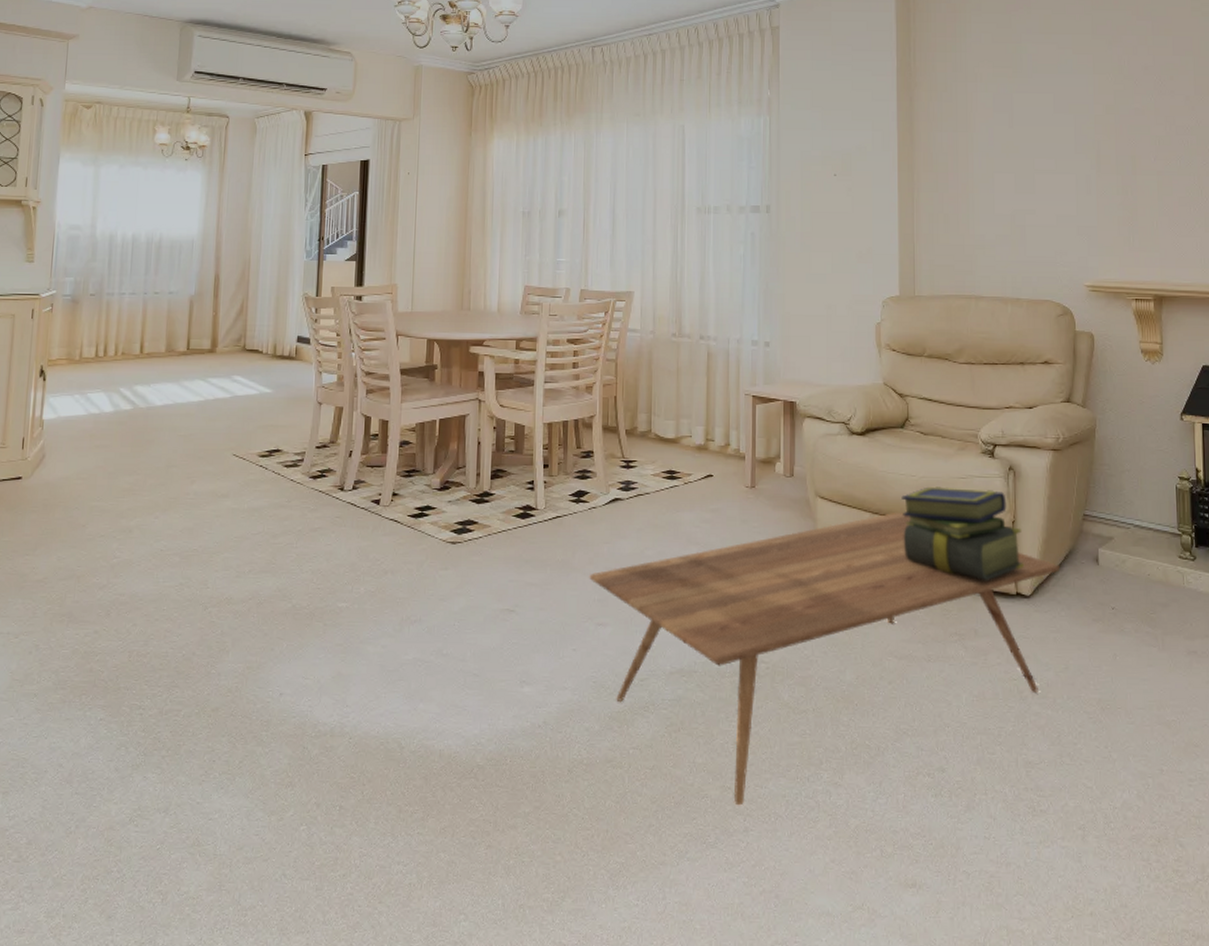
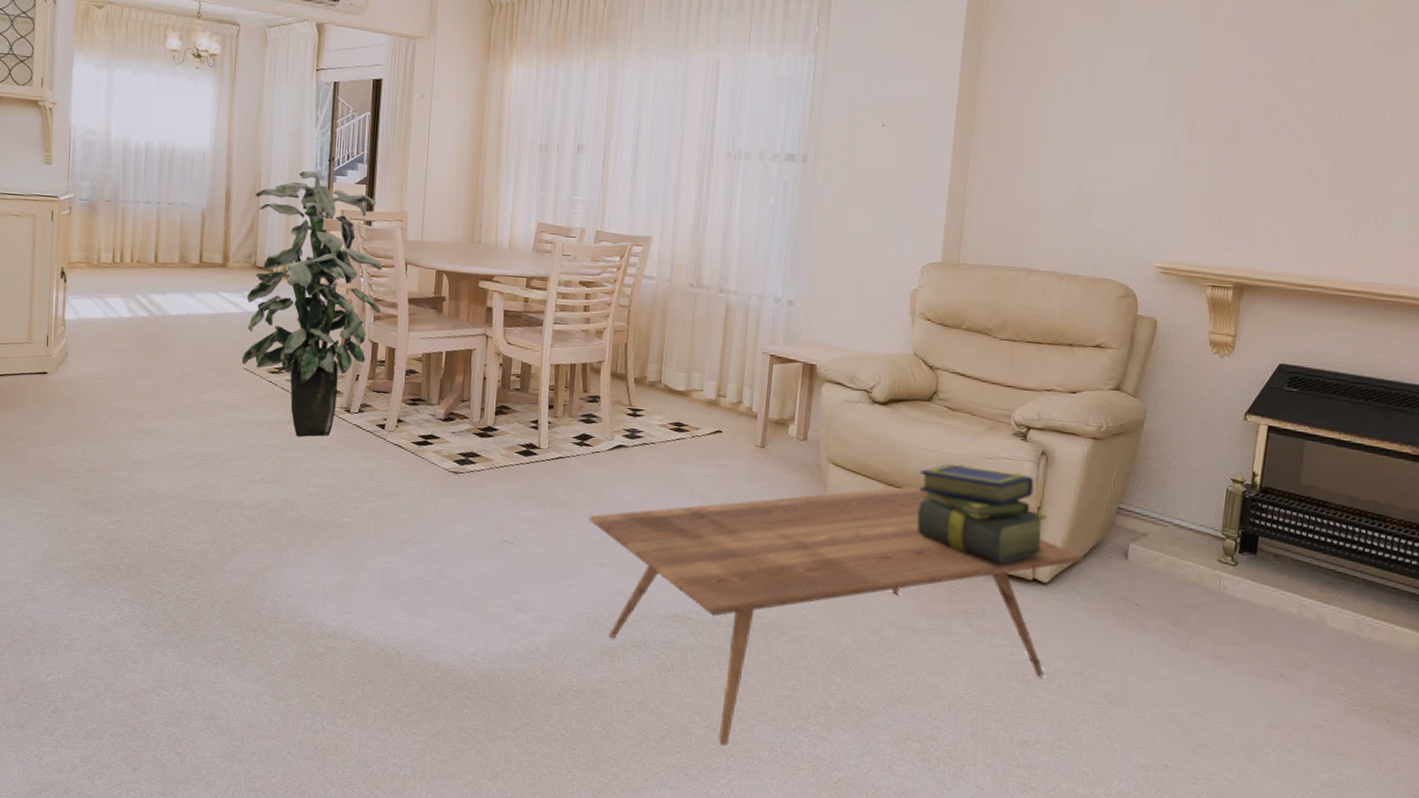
indoor plant: none [230,251,374,522] -> present [241,170,383,438]

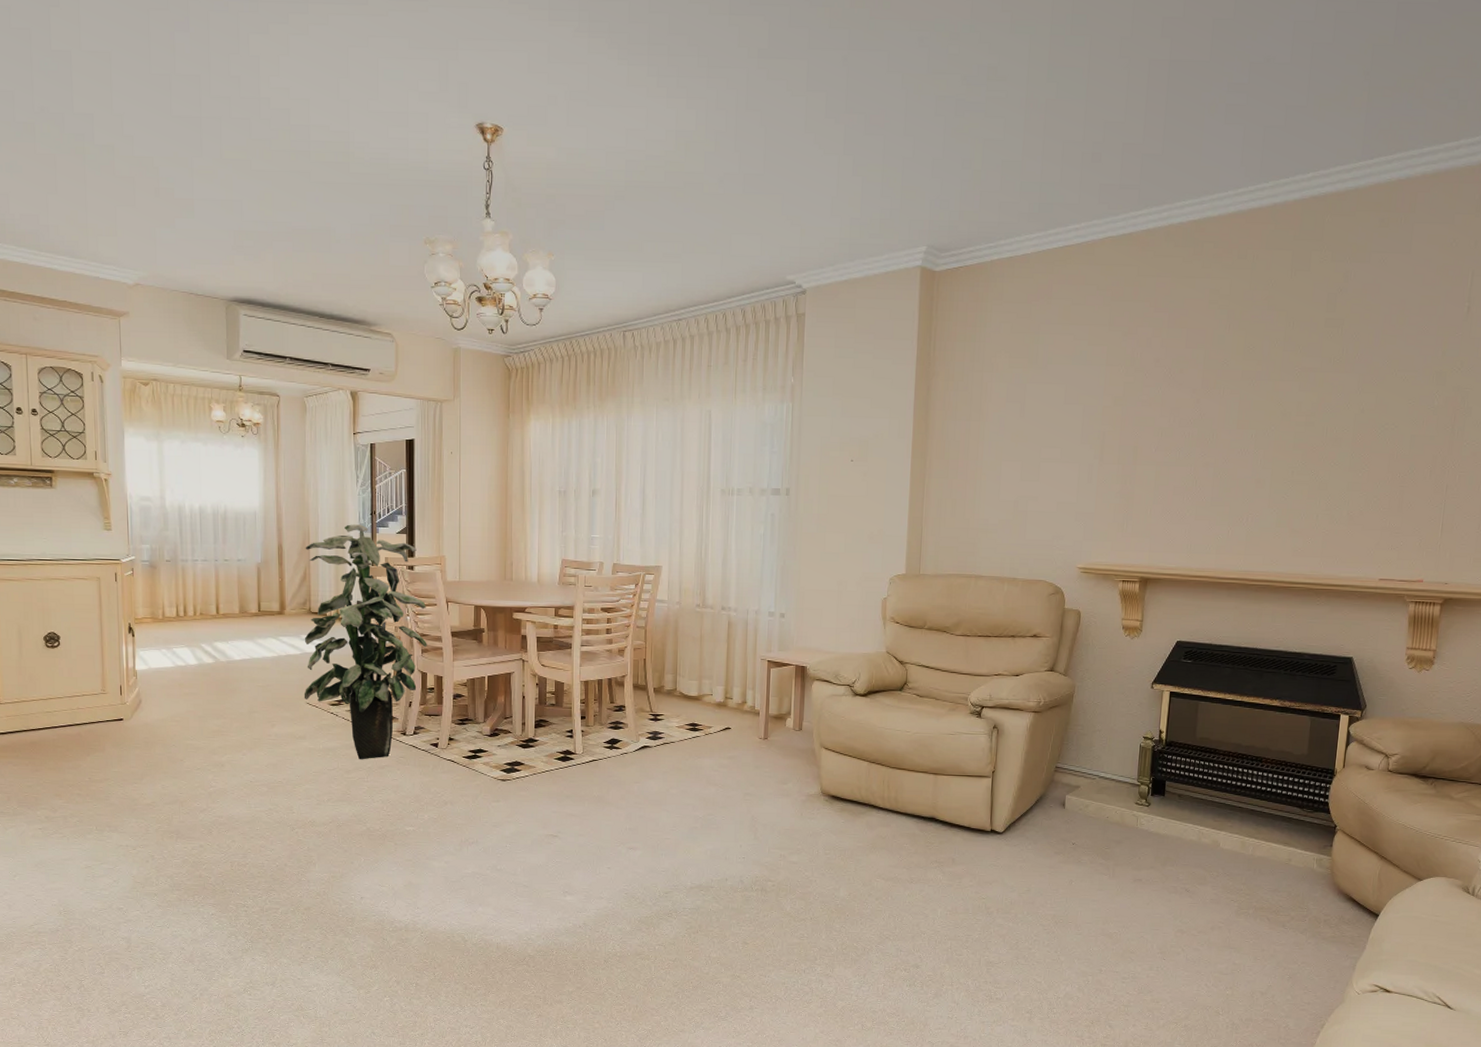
coffee table: present [589,486,1084,746] -> none [622,762,1030,990]
stack of books: present [917,463,1047,563] -> none [895,741,1000,819]

